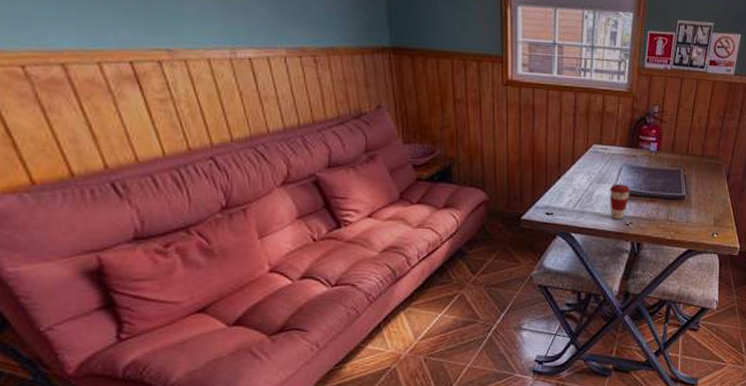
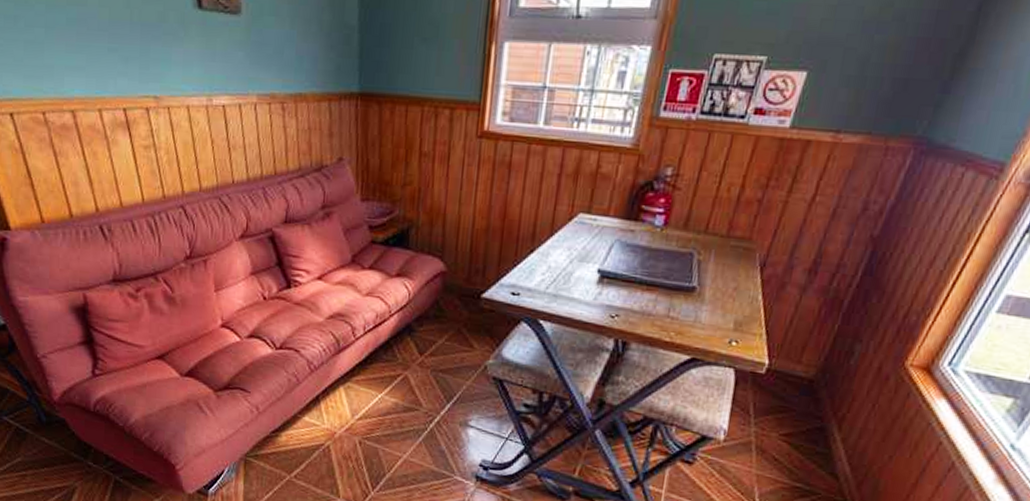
coffee cup: present [609,184,630,219] -> none [592,264,621,309]

